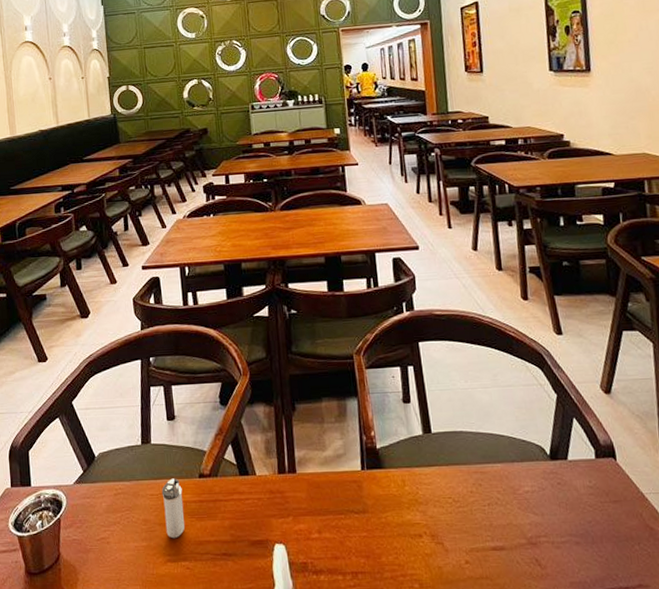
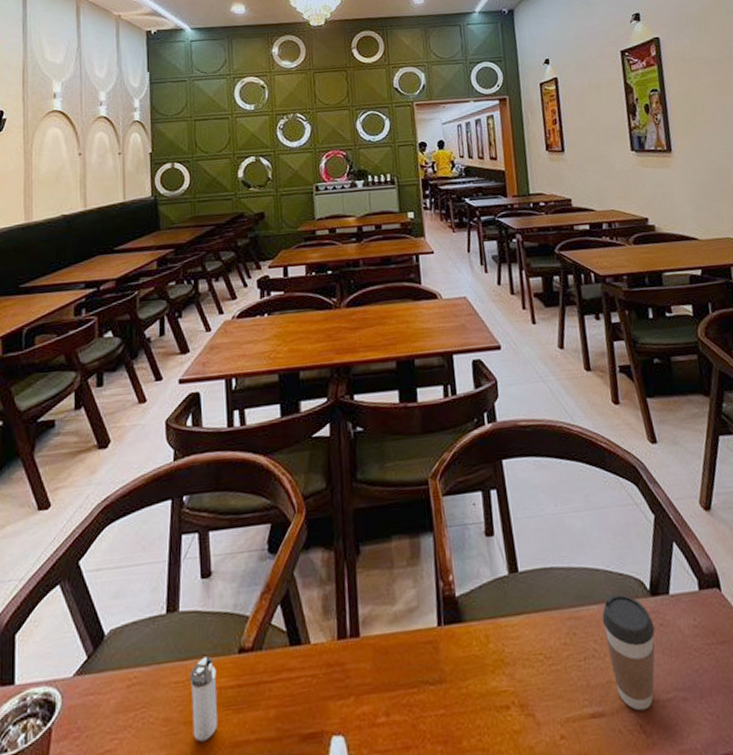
coffee cup: none [505,456,553,549] -> present [601,593,656,711]

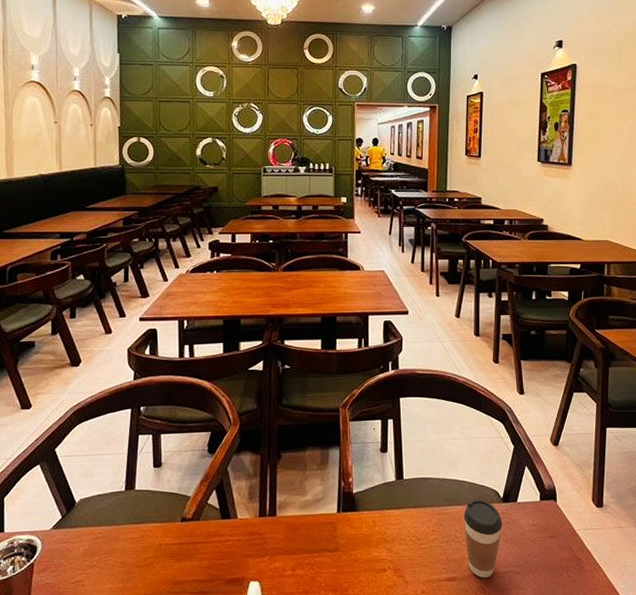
shaker: present [189,656,218,742] -> none [142,522,164,580]

